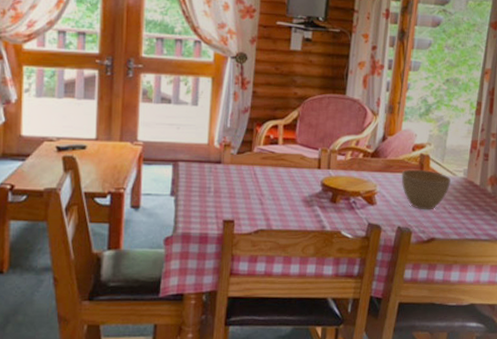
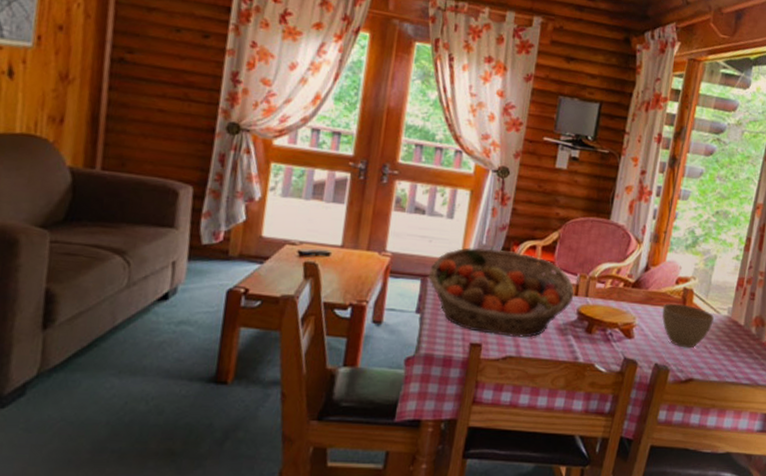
fruit basket: none [178,130,317,211] -> present [428,247,575,338]

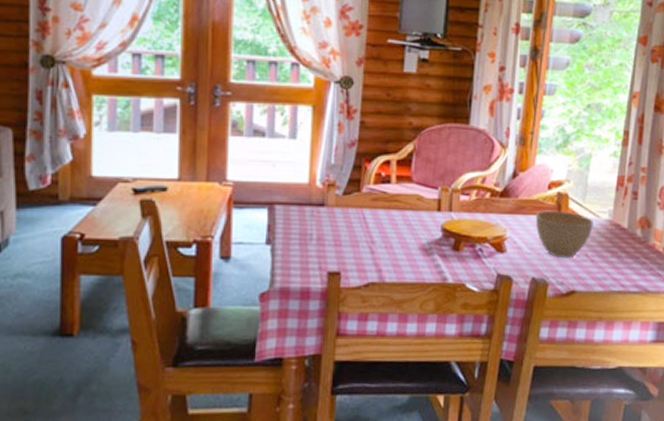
fruit basket: present [428,247,575,338] -> none [275,167,437,262]

